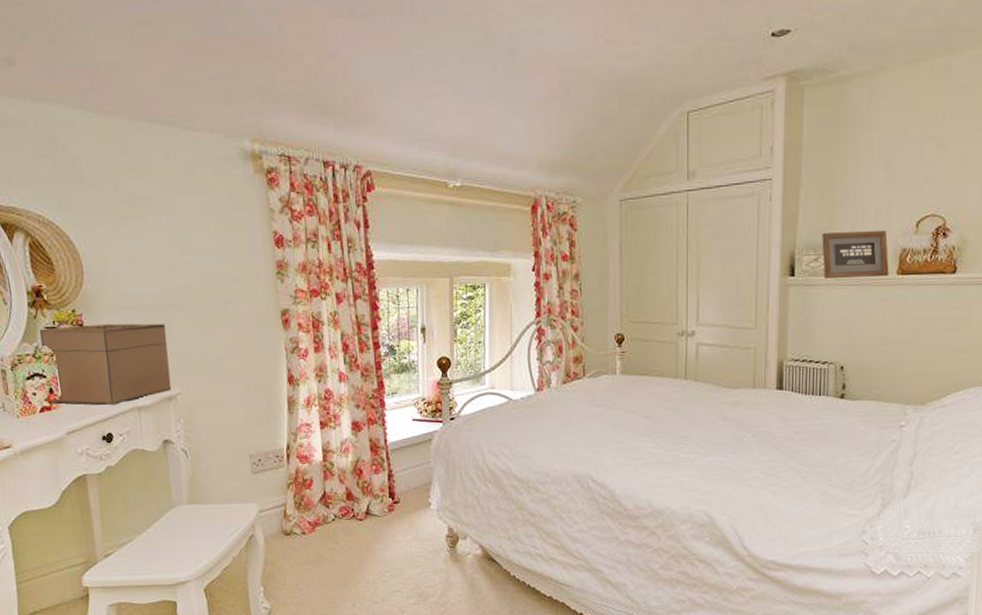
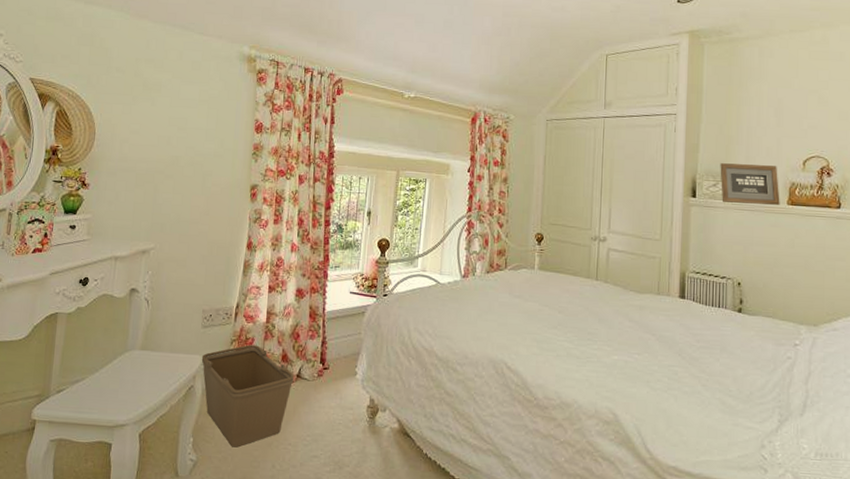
decorative box: present [39,323,172,406] -> none [41,181,153,253]
bicycle basket: none [257,486,363,591] -> present [201,344,294,448]

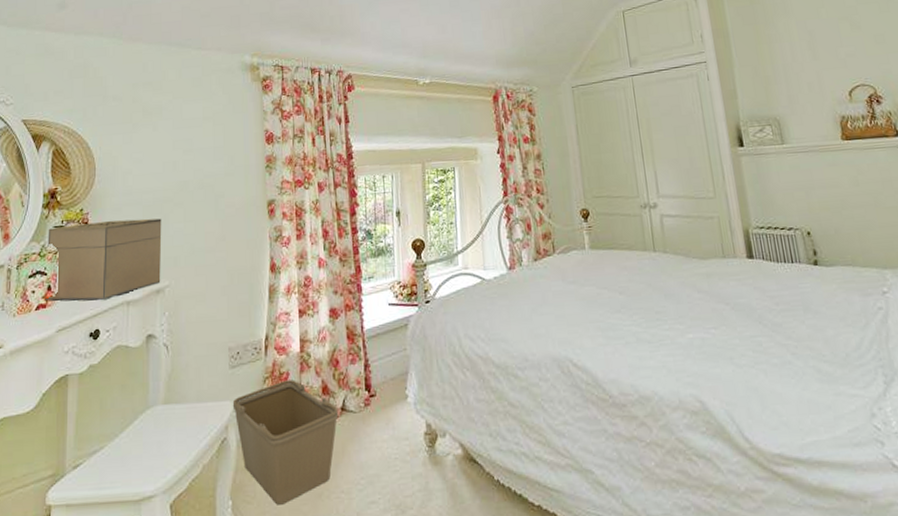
decorative box: none [41,181,153,253] -> present [45,218,162,301]
picture frame: present [720,163,780,206] -> none [762,101,834,148]

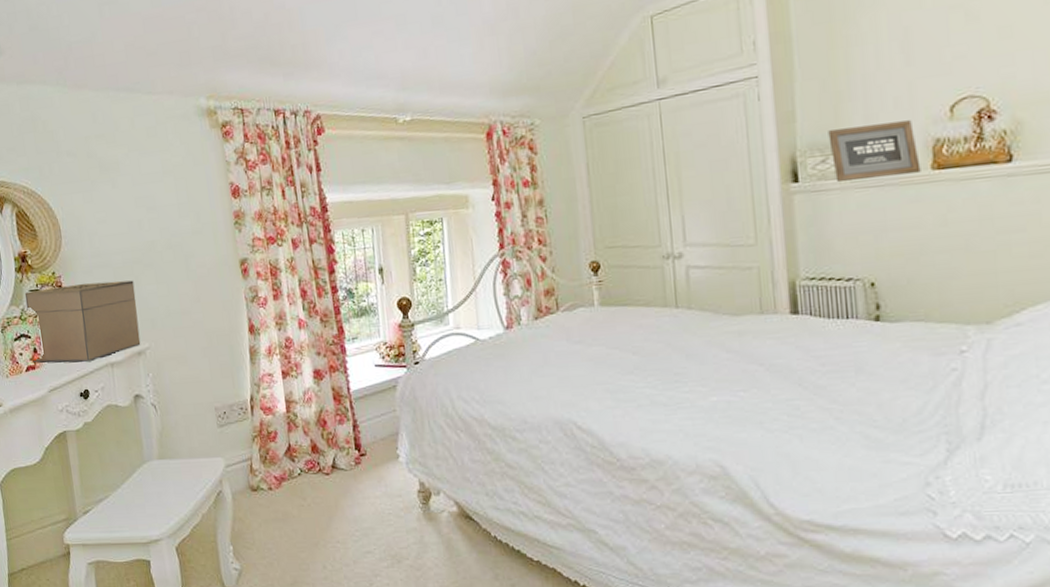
bicycle basket: present [232,380,339,505] -> none [224,438,330,551]
picture frame: none [762,101,834,148] -> present [828,120,921,183]

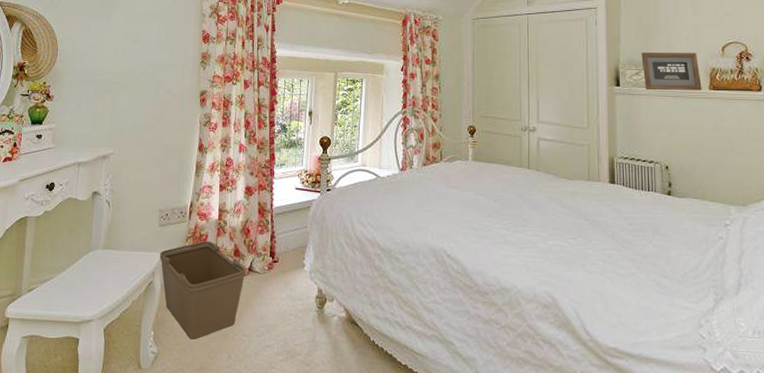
decorative box: present [24,280,141,363] -> none [11,94,111,160]
bicycle basket: none [224,438,330,551] -> present [159,241,246,340]

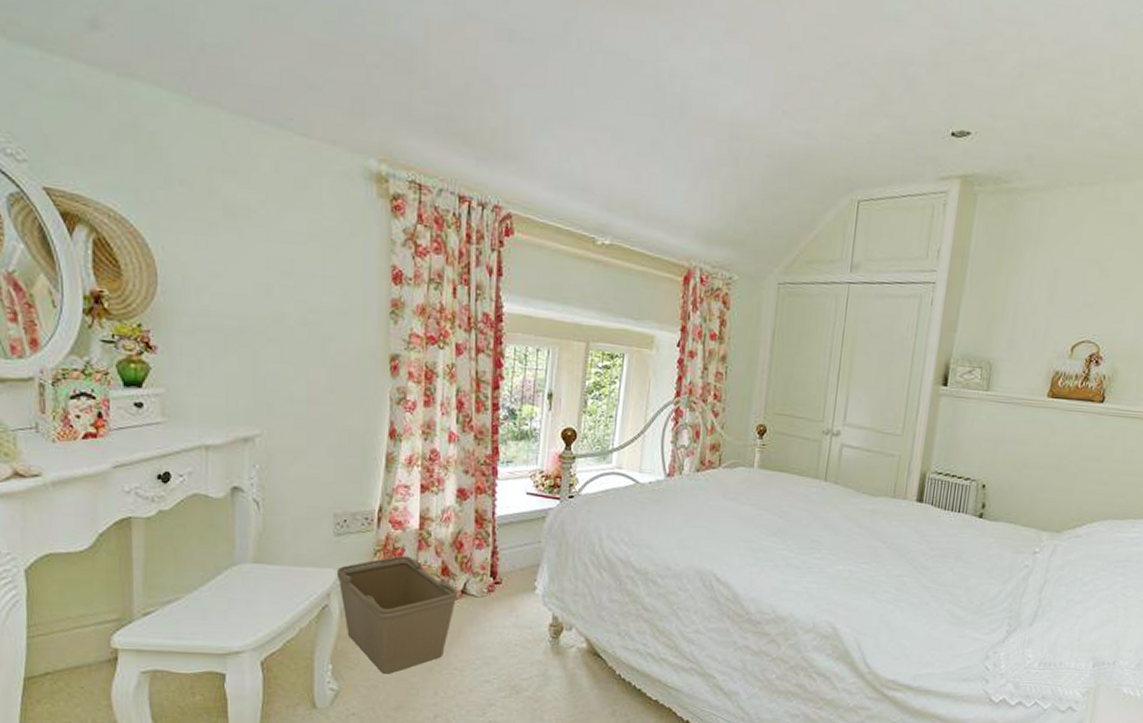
picture frame: present [641,52,702,91] -> none [976,346,1042,398]

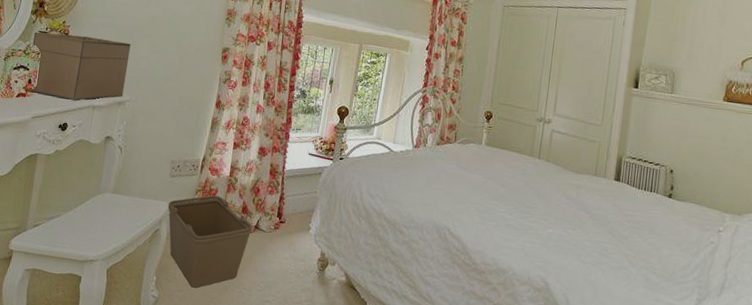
decorative box: none [93,341,251,440] -> present [25,32,131,101]

